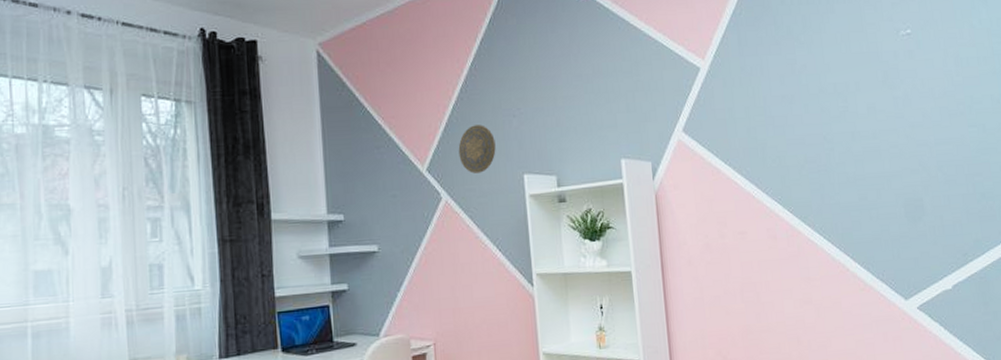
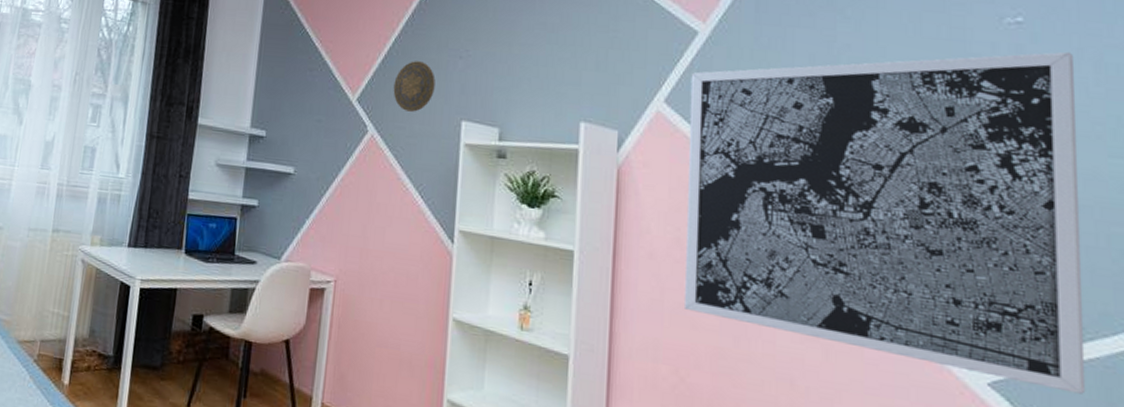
wall art: none [699,52,972,302] -> present [683,51,1086,395]

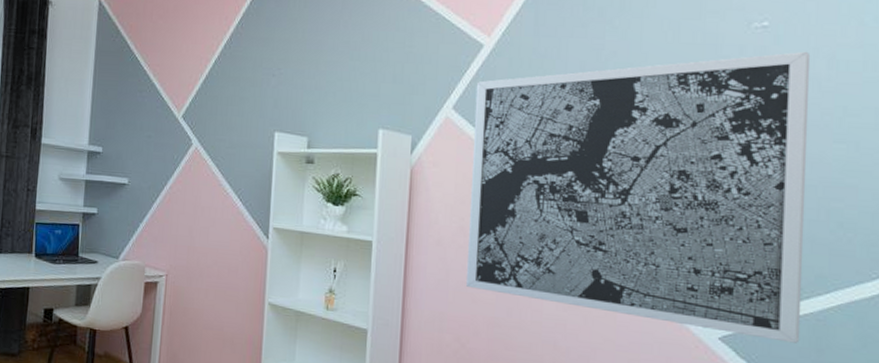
decorative plate: present [393,61,436,112] -> none [214,80,251,126]

